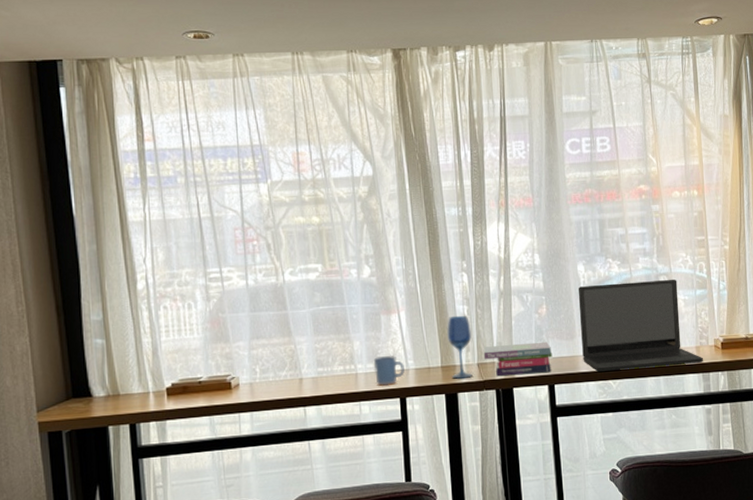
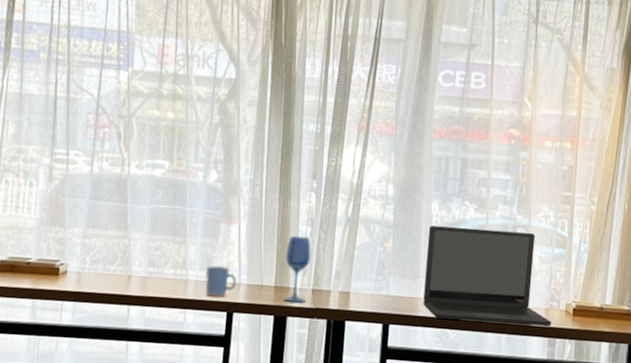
books: present [483,341,553,376] -> none [319,273,392,310]

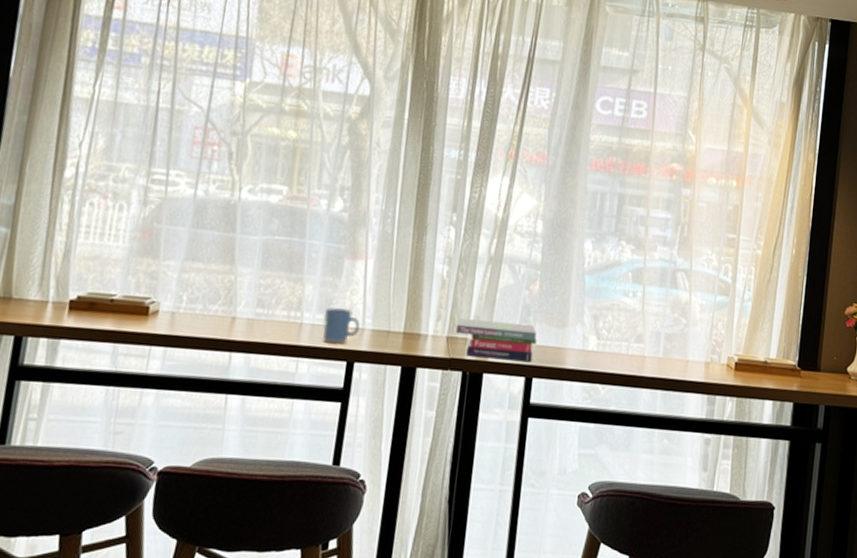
wineglass: present [284,235,312,303] -> none [414,275,448,352]
books: none [319,273,392,310] -> present [455,318,537,362]
laptop: present [423,225,551,326] -> none [571,267,711,382]

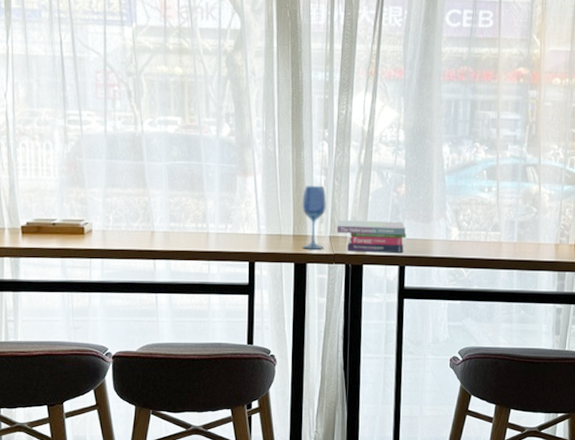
mug: present [322,307,360,345] -> none [225,217,256,249]
wineglass: none [414,275,448,352] -> present [302,185,327,250]

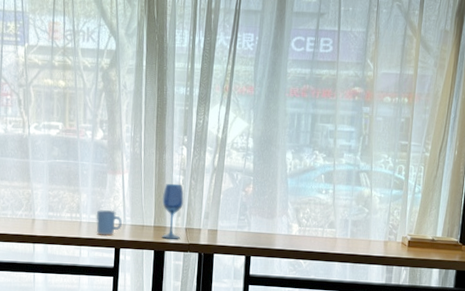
mug: none [225,217,256,249] -> present [96,210,122,237]
books: present [336,220,407,253] -> none [191,214,253,244]

